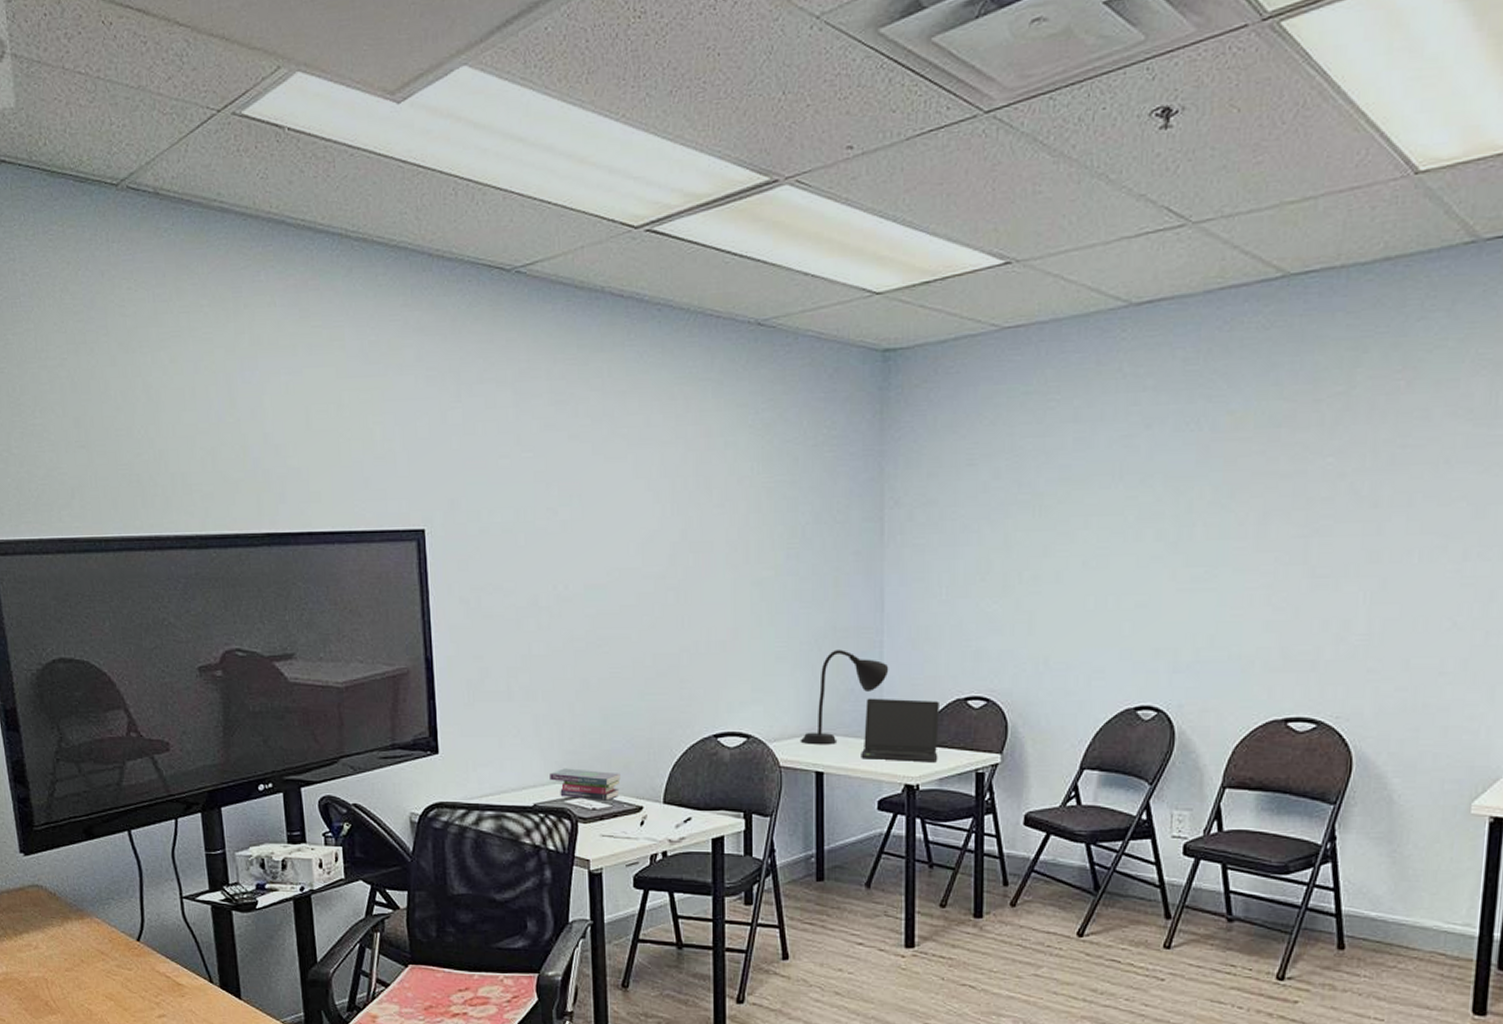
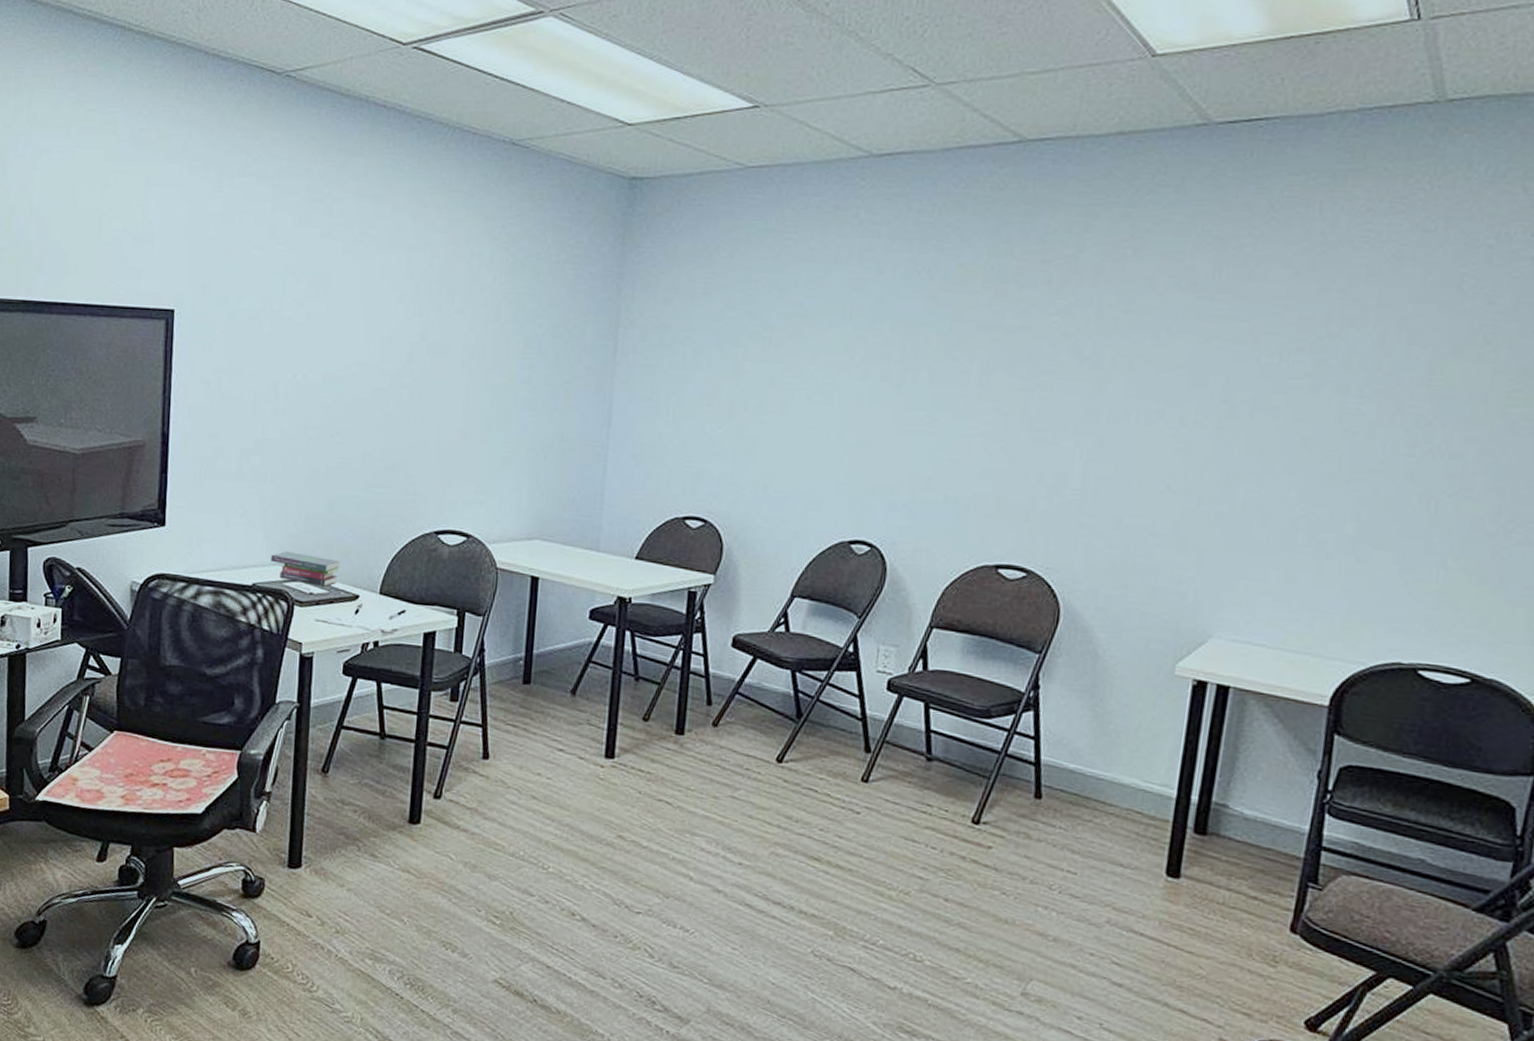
desk lamp: present [801,650,889,745] -> none [519,459,612,552]
laptop: present [861,698,939,763] -> none [576,509,658,578]

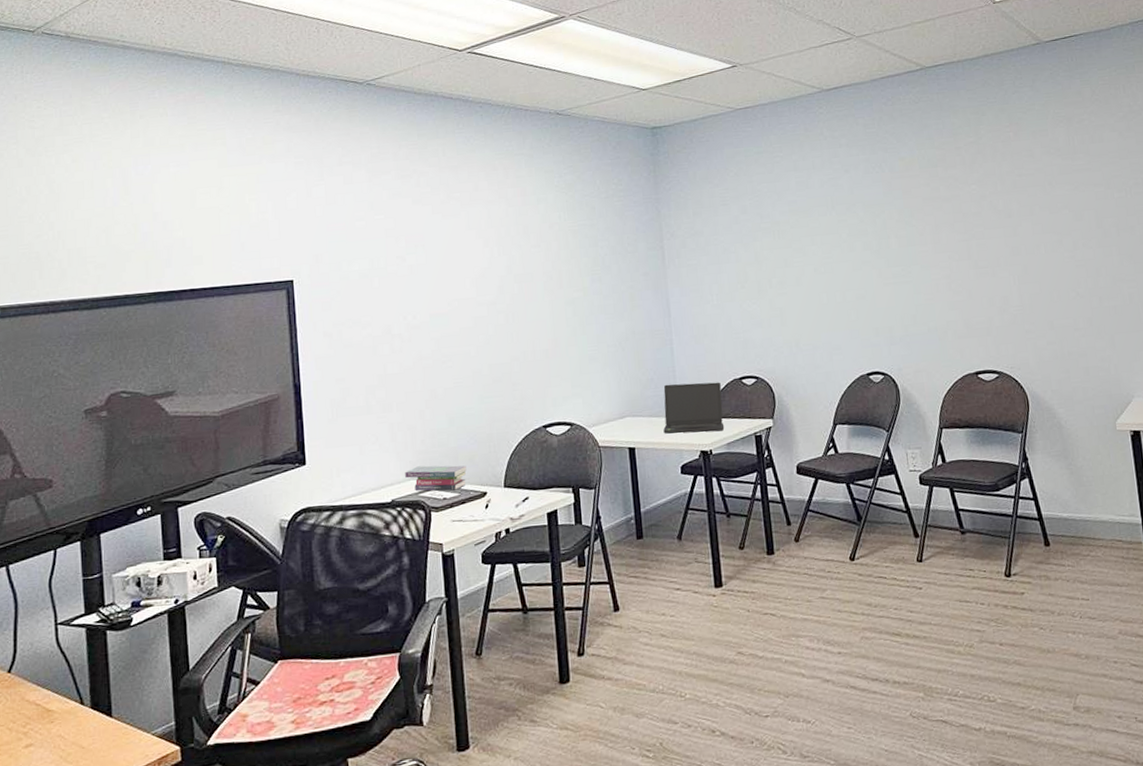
laptop: none [576,509,658,578] -> present [663,382,724,434]

